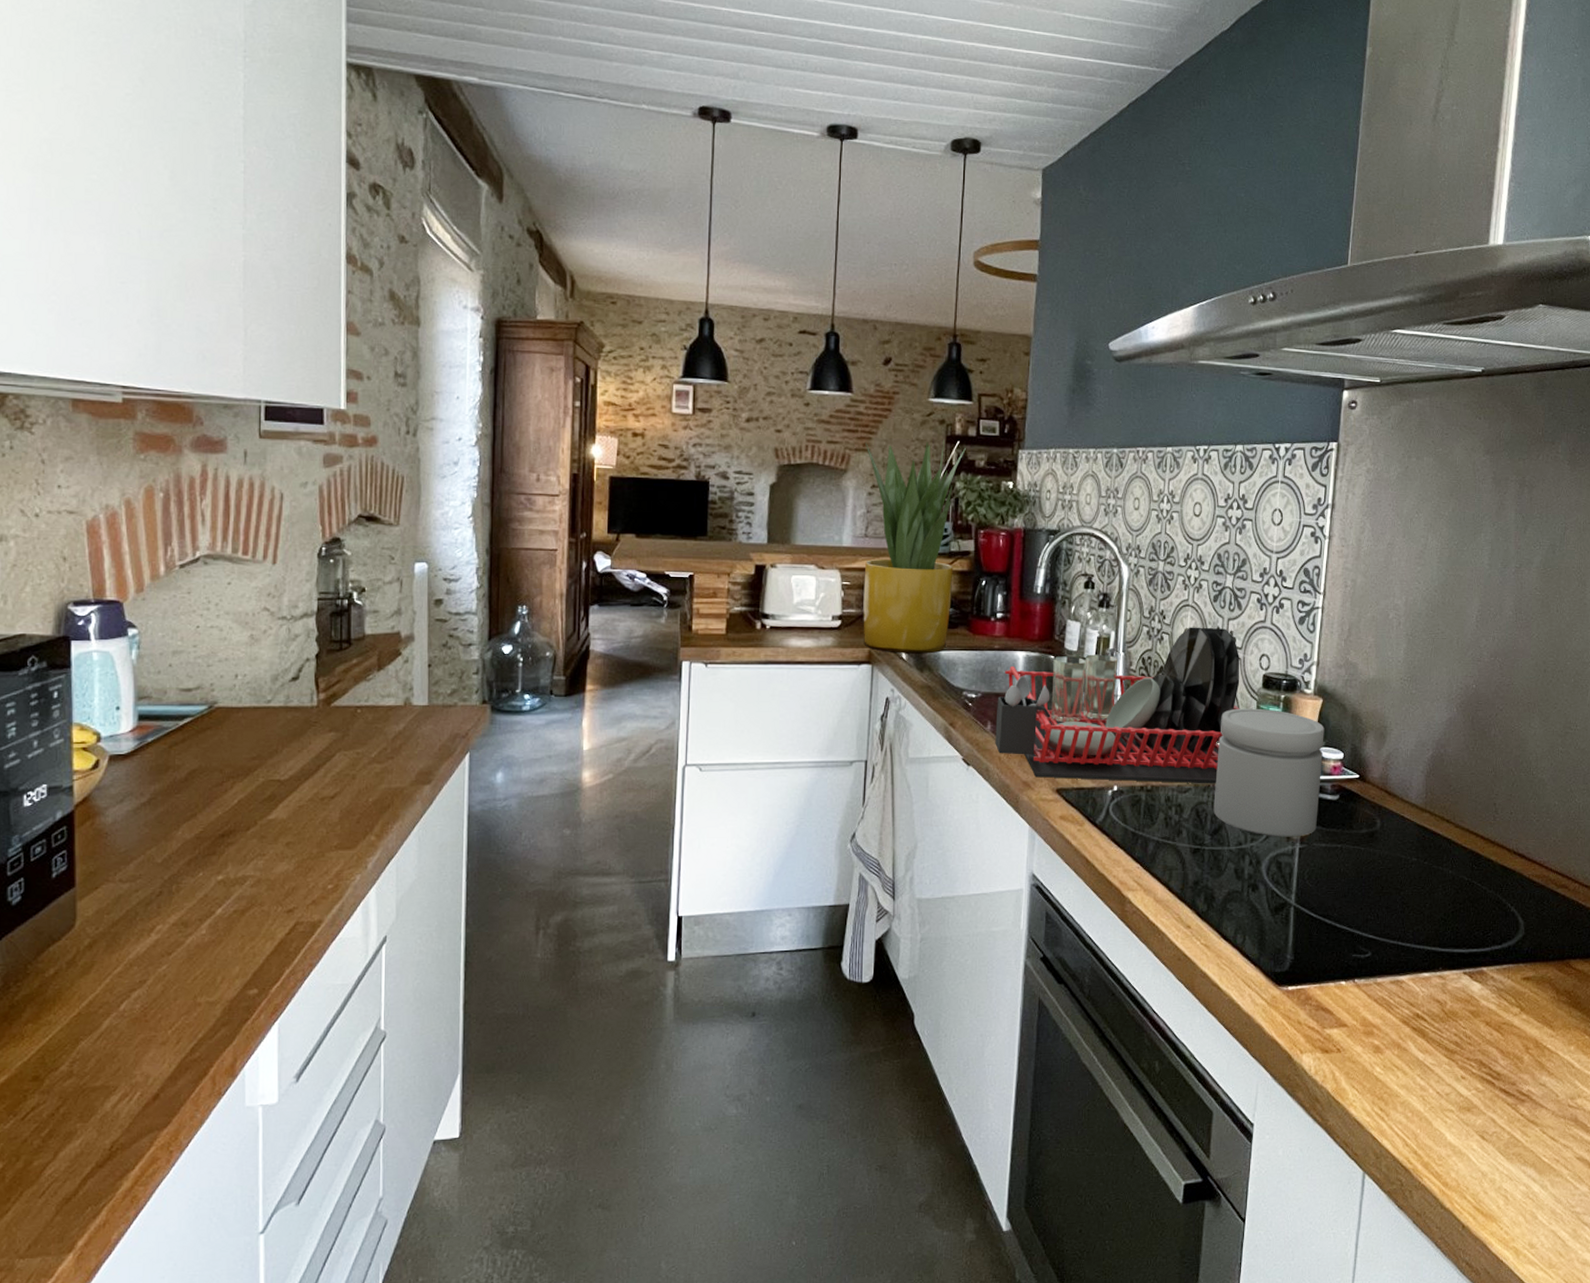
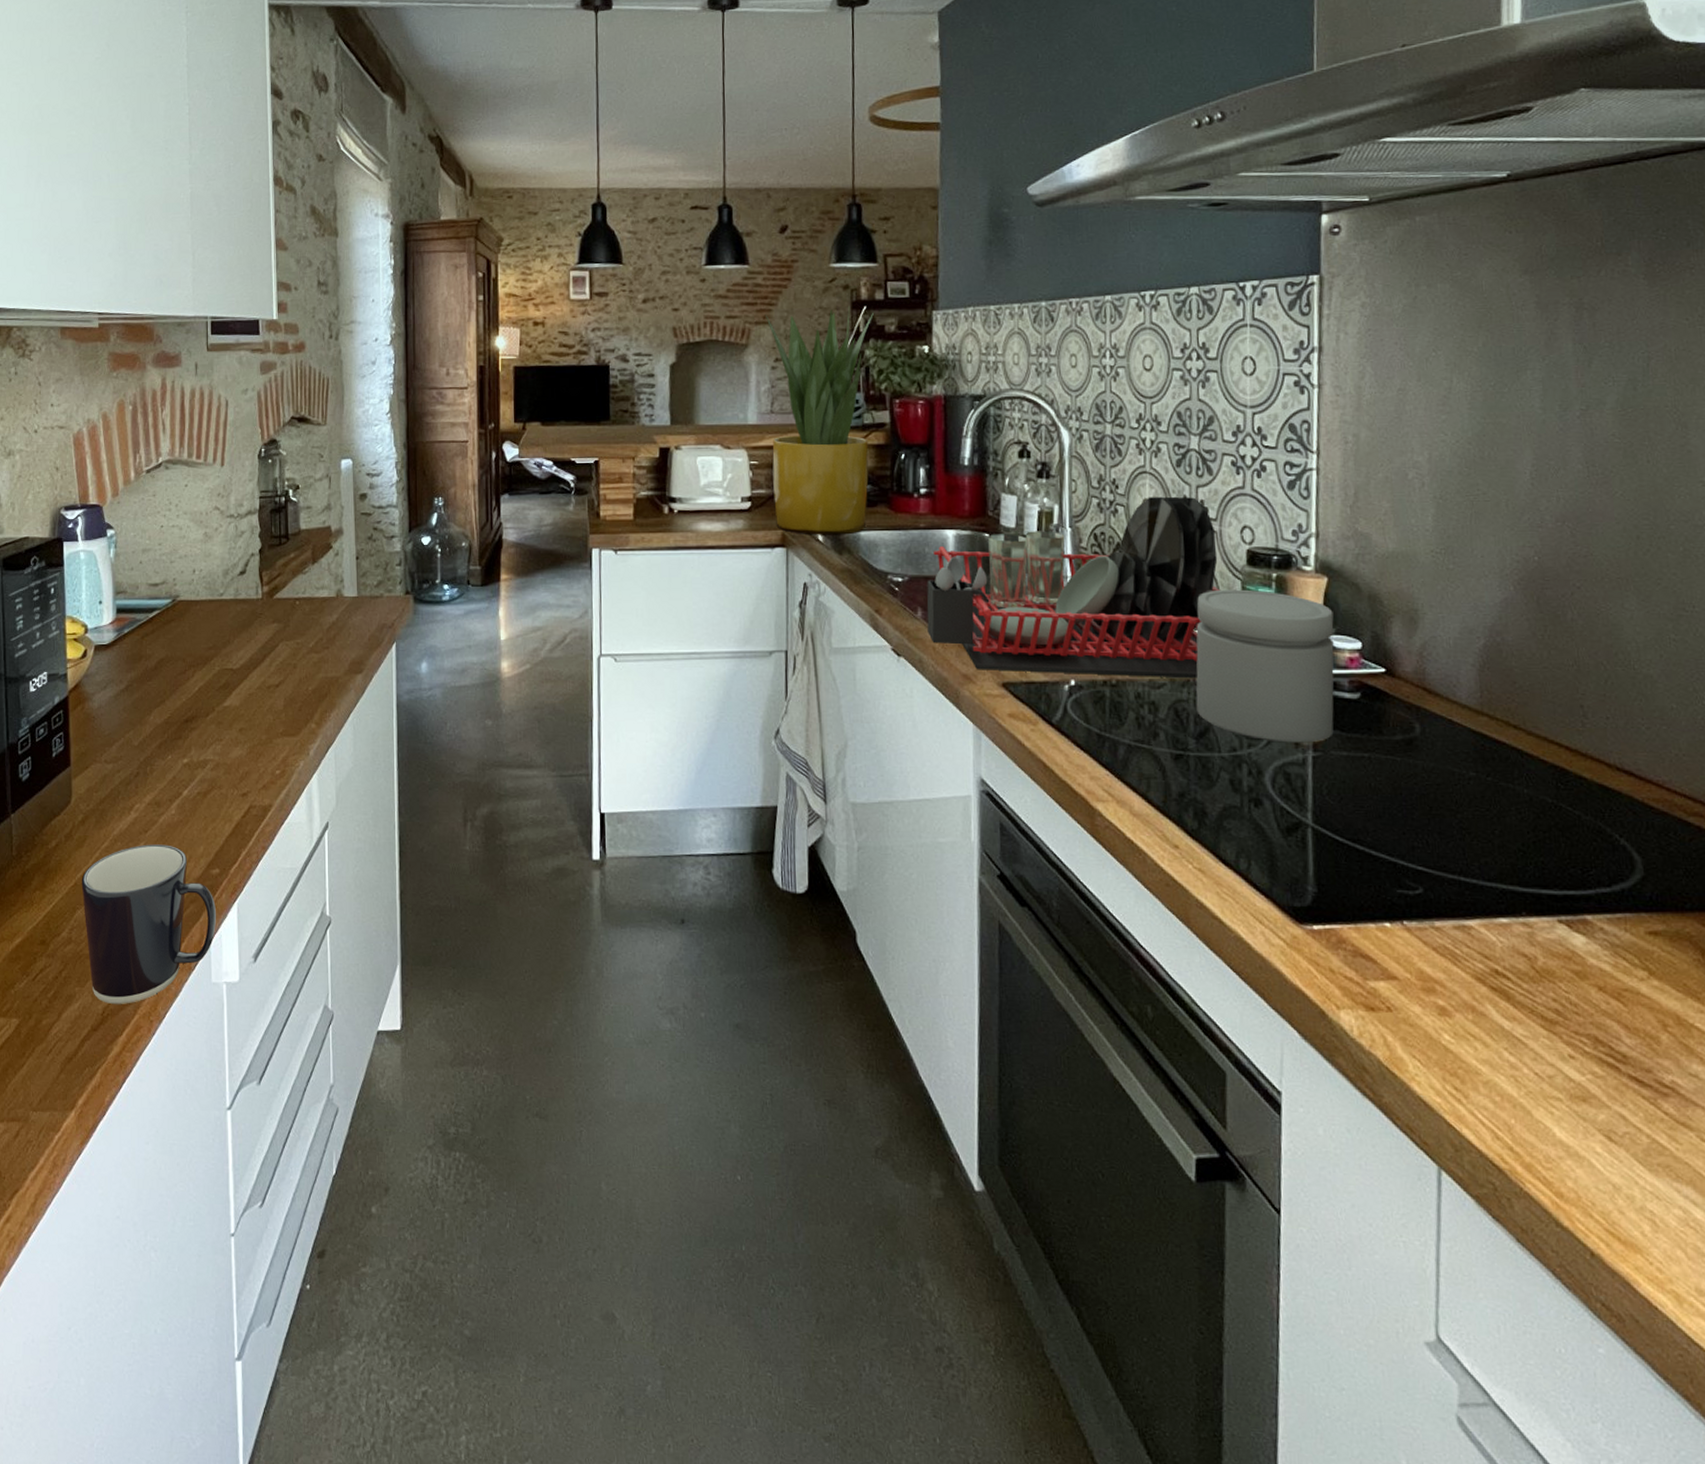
mug: none [86,966,254,1137] -> present [81,844,217,1004]

